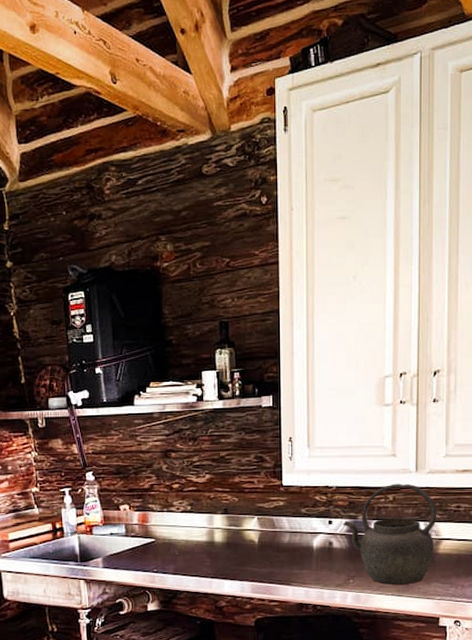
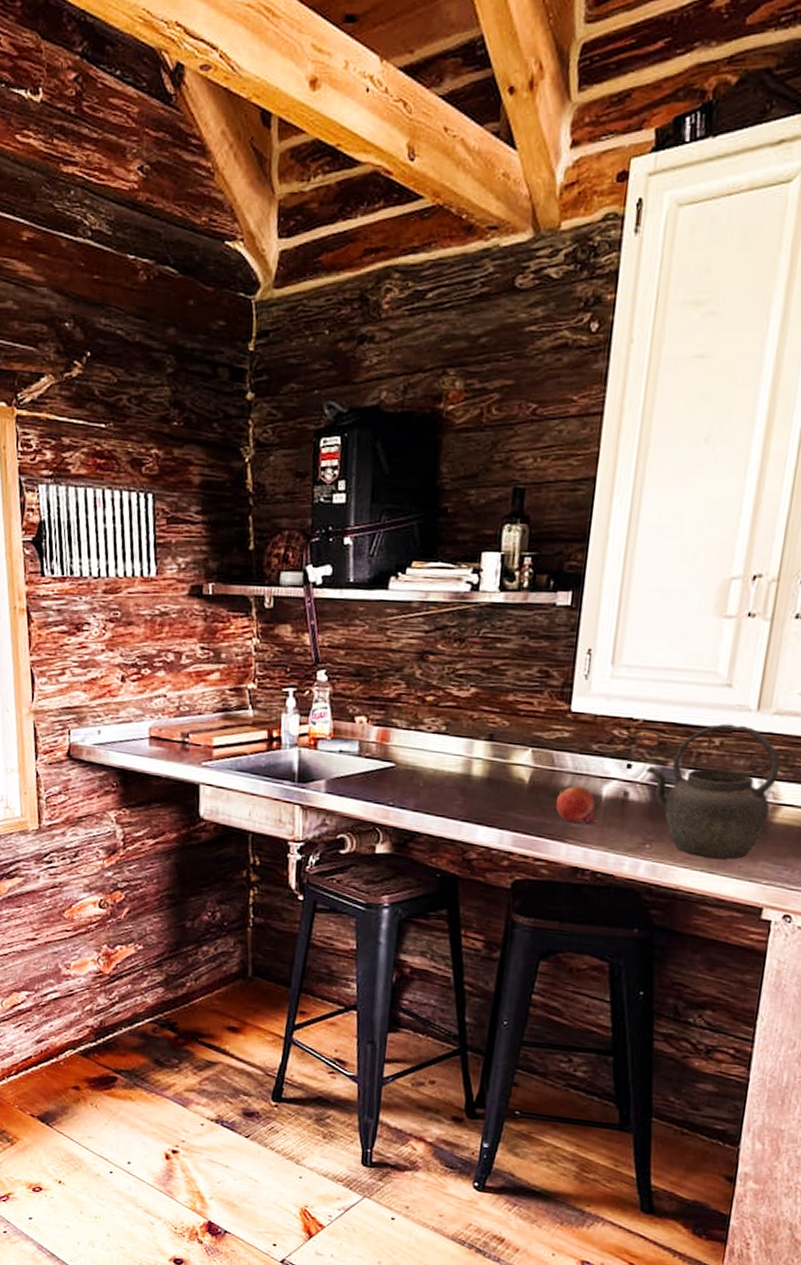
fruit: none [281,542,311,570] -> present [556,786,596,824]

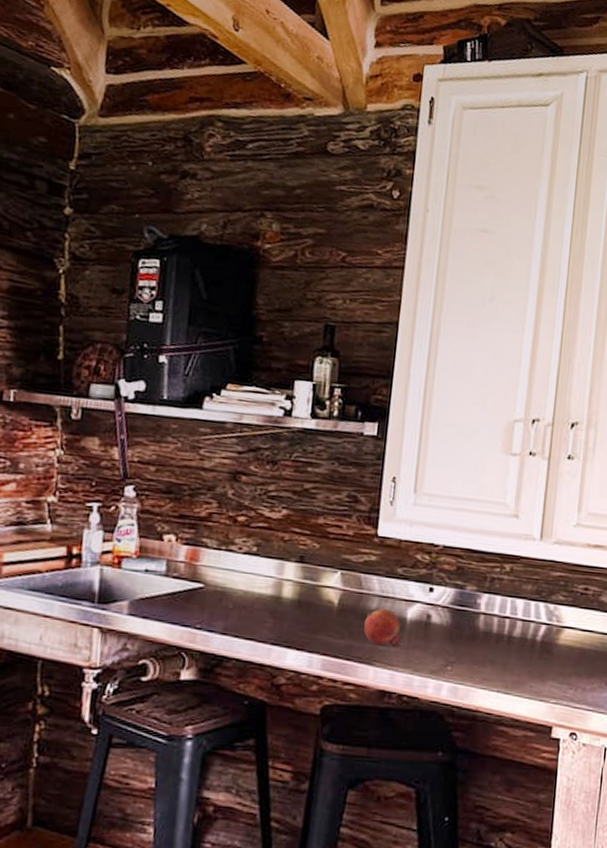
kettle: present [645,723,780,860] -> none [445,551,561,680]

